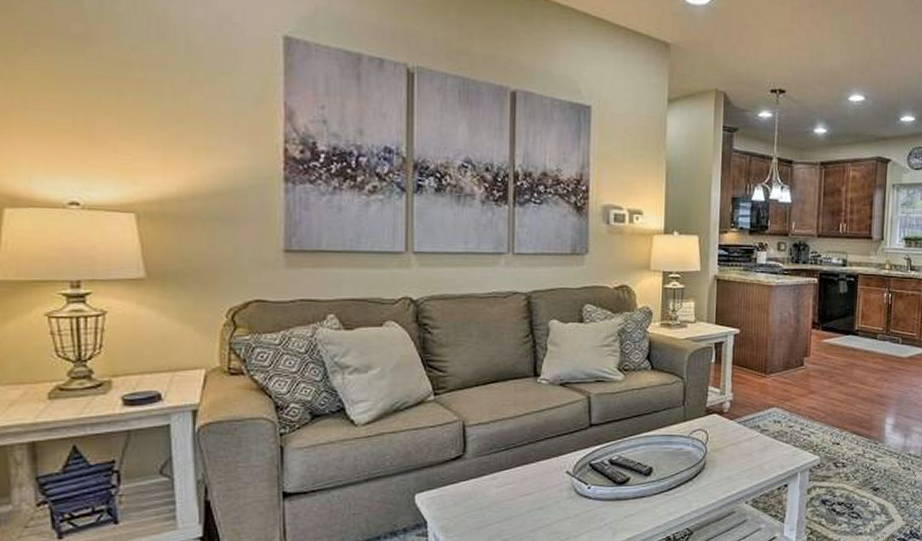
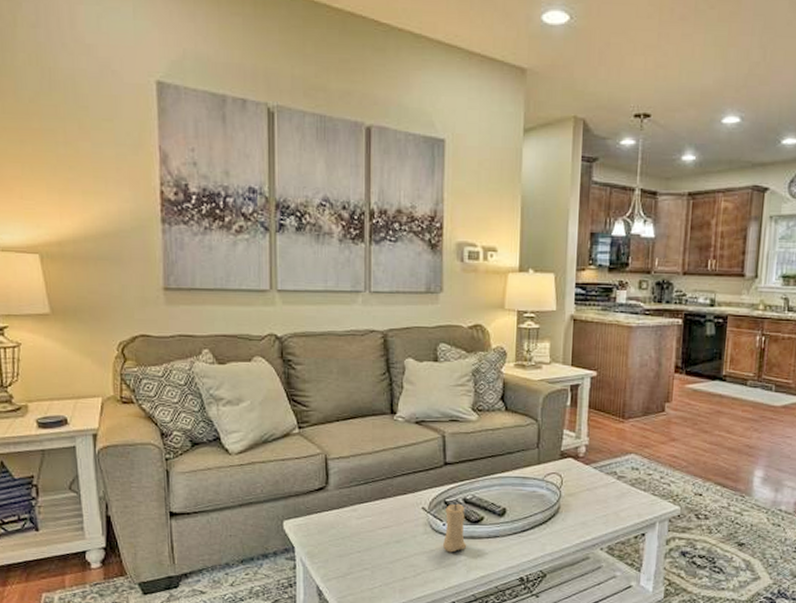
candle: none [588,464,613,516] -> present [443,502,467,553]

